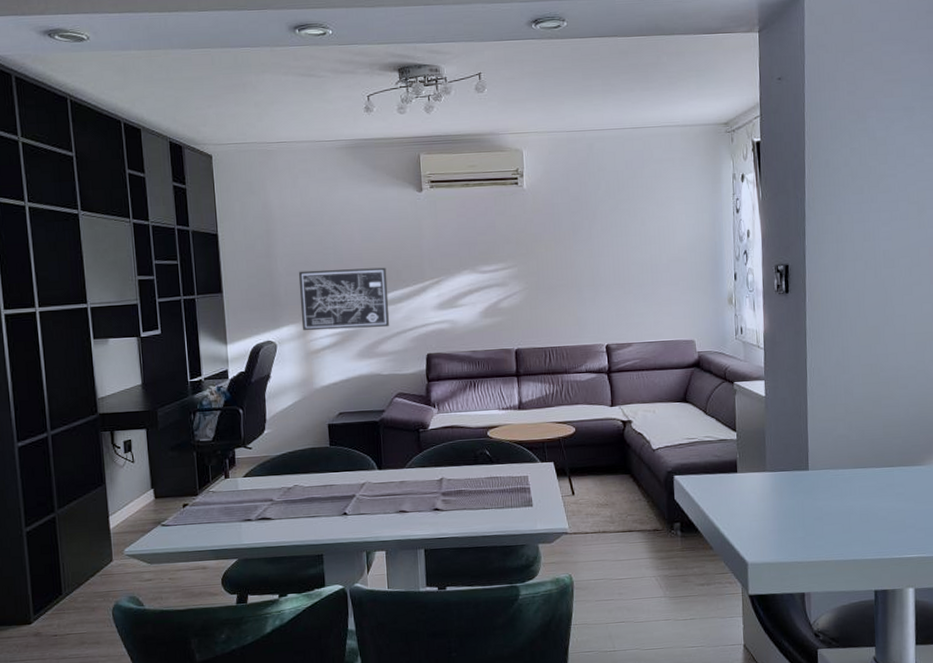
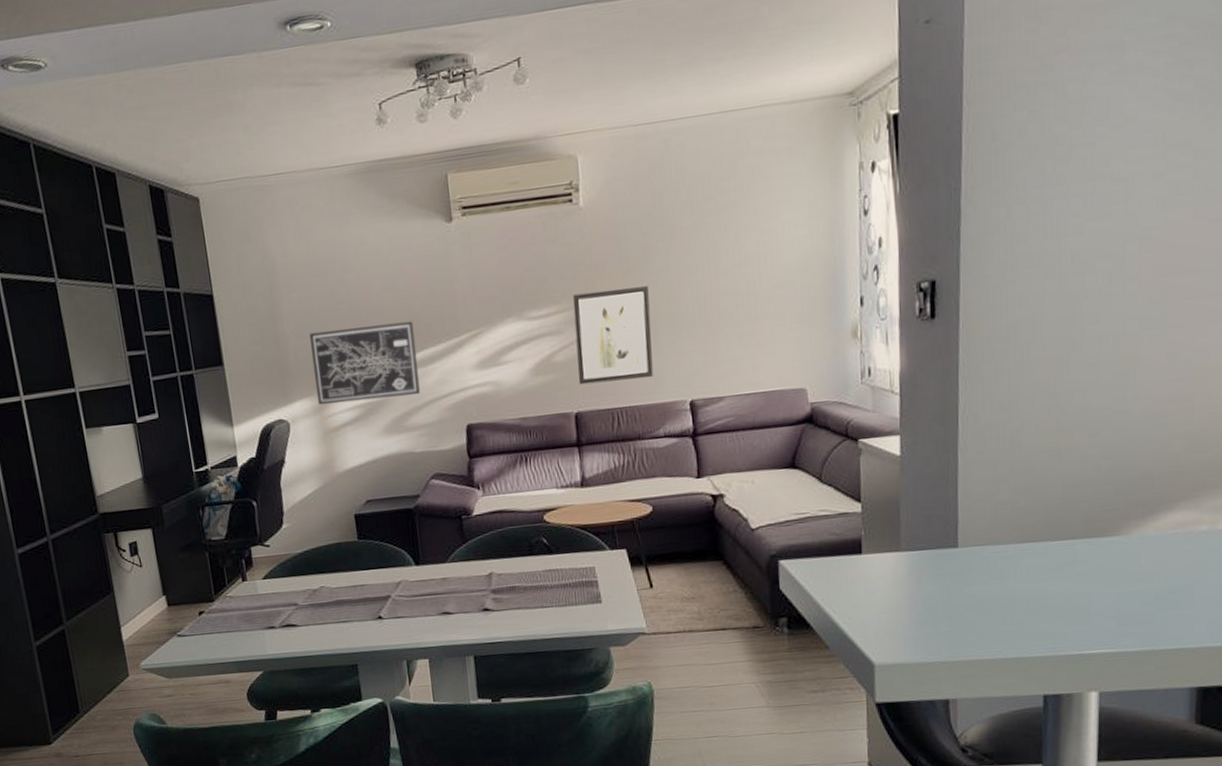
wall art: none [516,253,578,327] -> present [572,286,654,385]

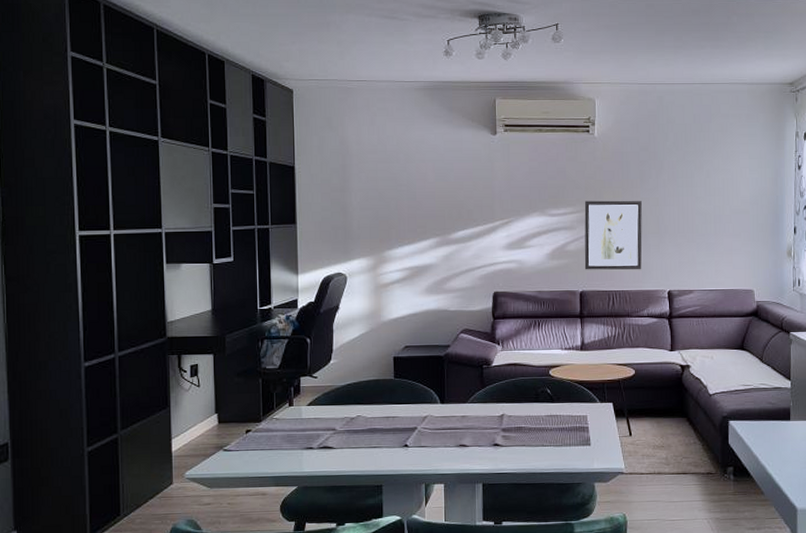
wall art: present [309,321,421,406] -> none [371,206,459,265]

